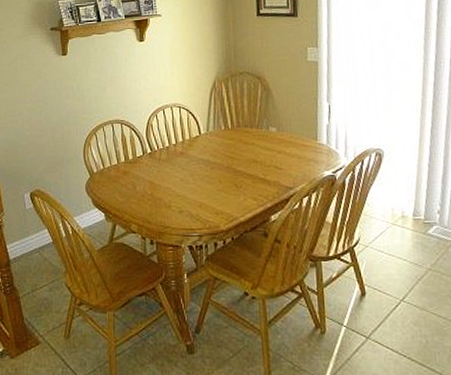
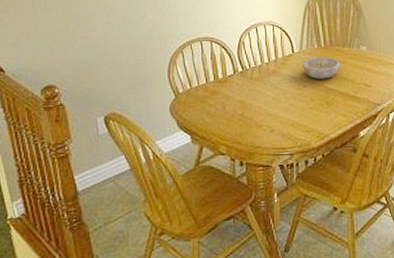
bowl: none [209,138,248,161] -> present [301,56,340,79]

